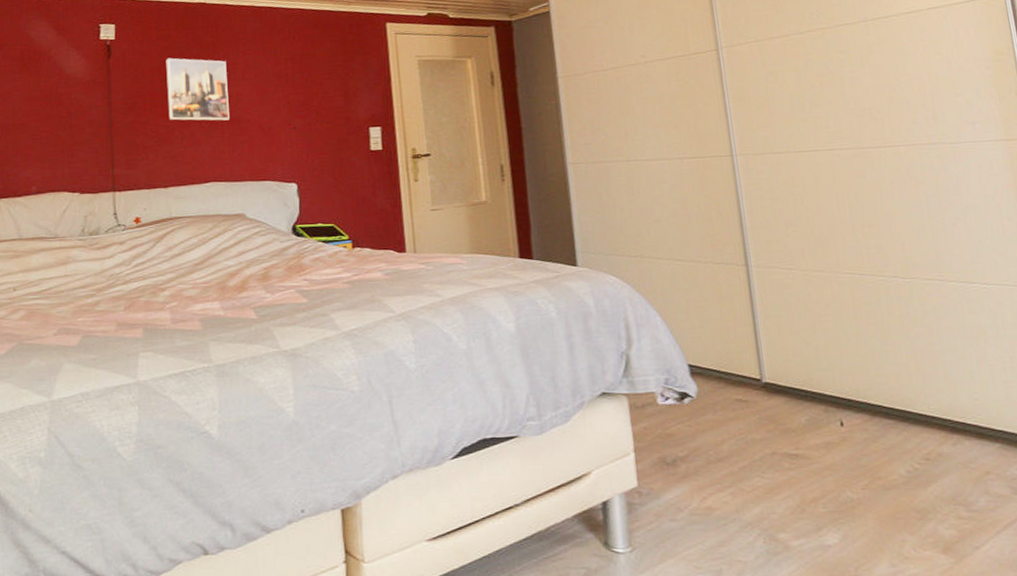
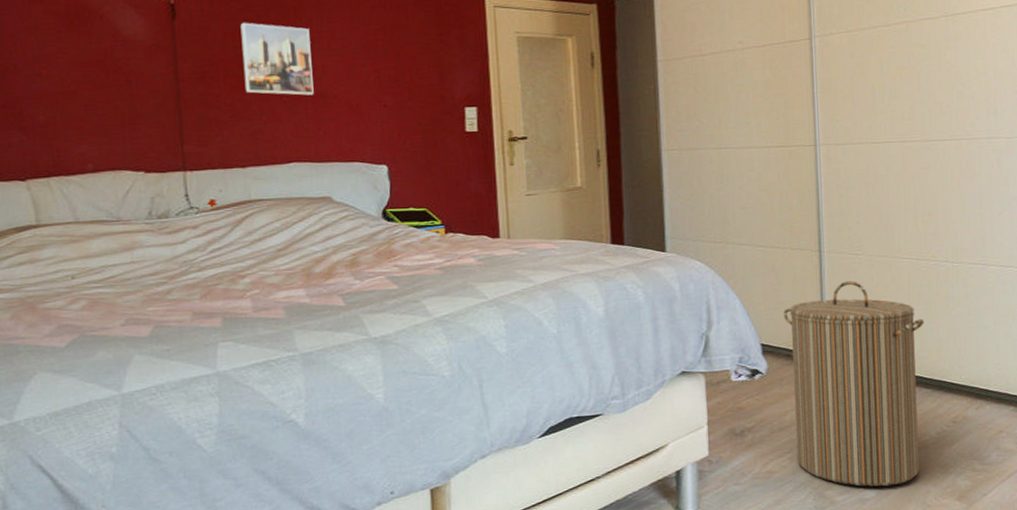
laundry hamper: none [710,297,890,532] -> present [783,281,924,487]

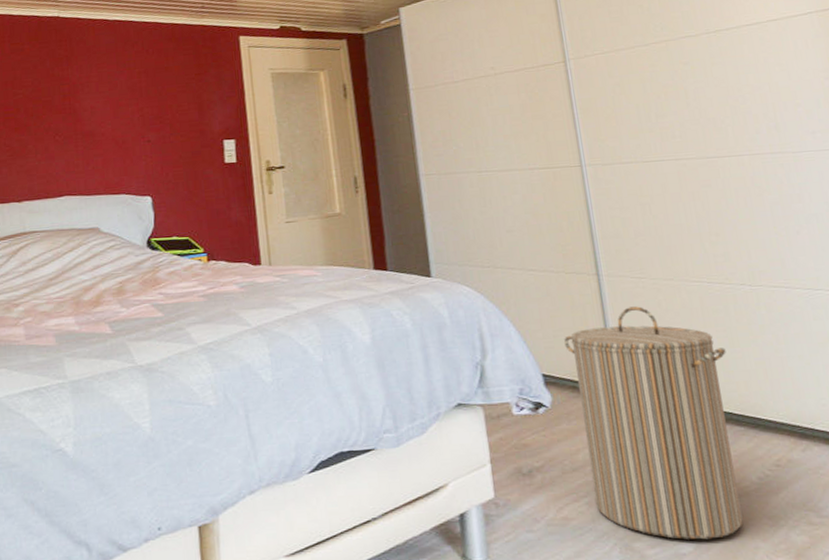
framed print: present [240,22,314,96] -> none [19,71,84,135]

